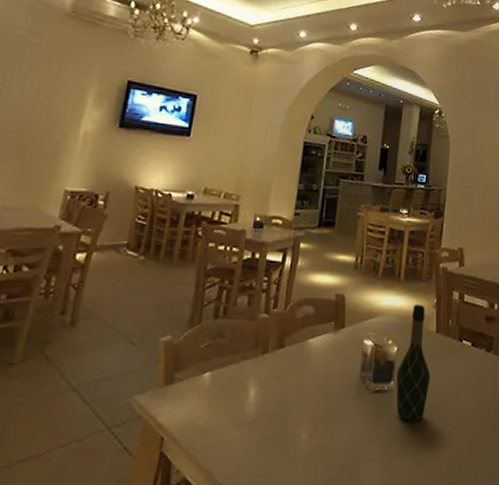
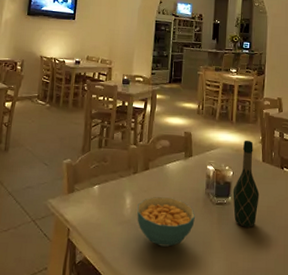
cereal bowl: none [263,385,345,455] -> present [137,197,195,247]

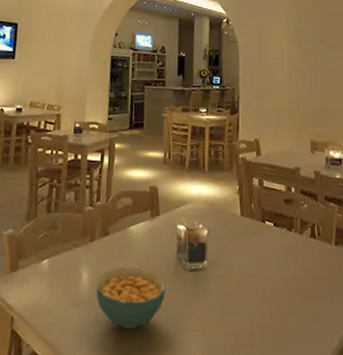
wine bottle: present [233,140,260,227] -> none [209,191,239,296]

